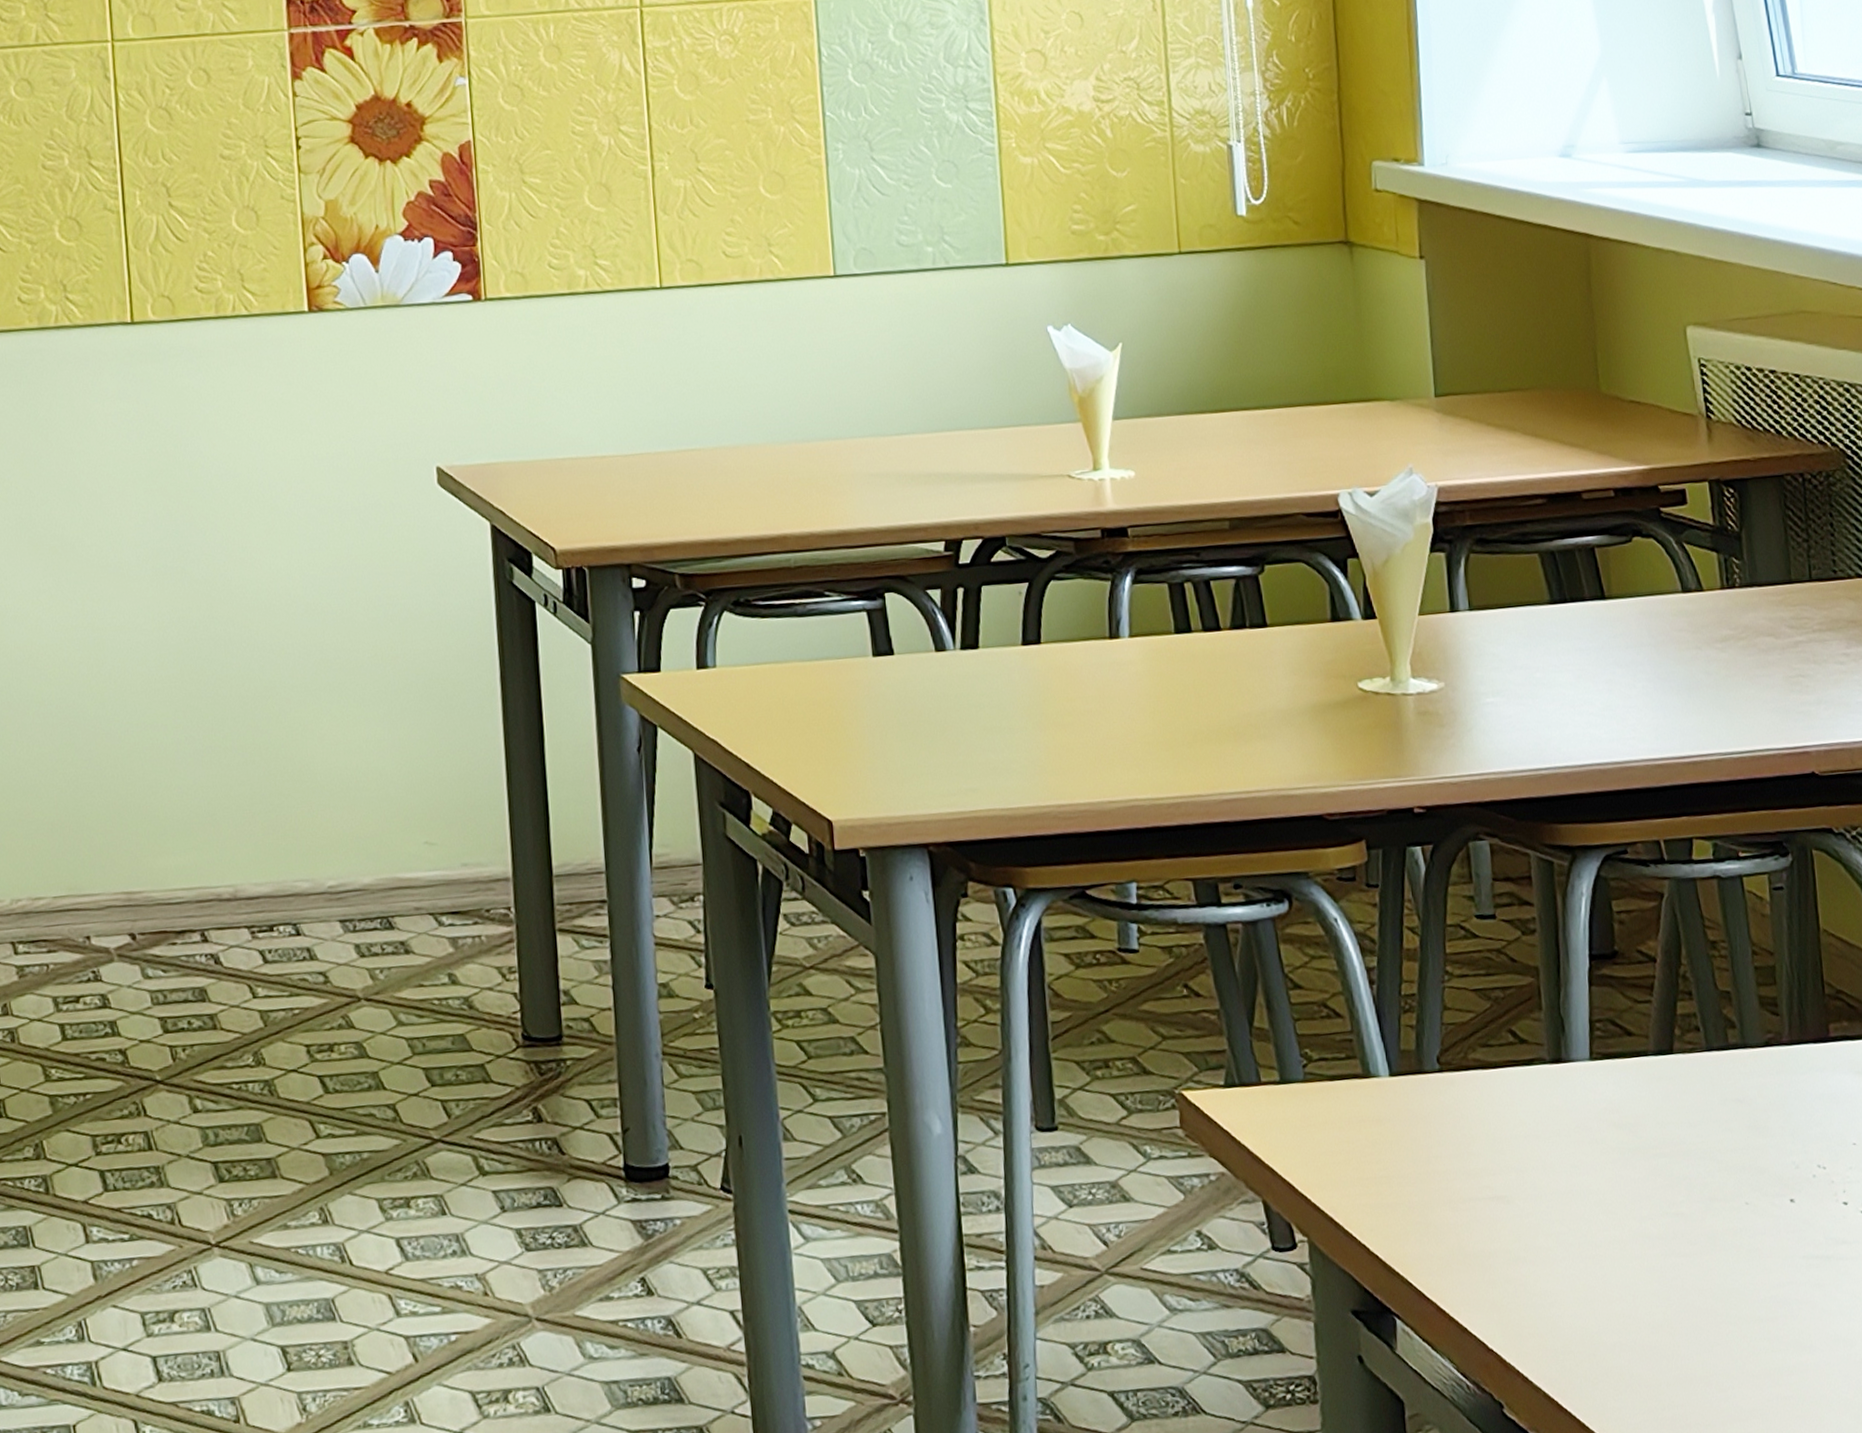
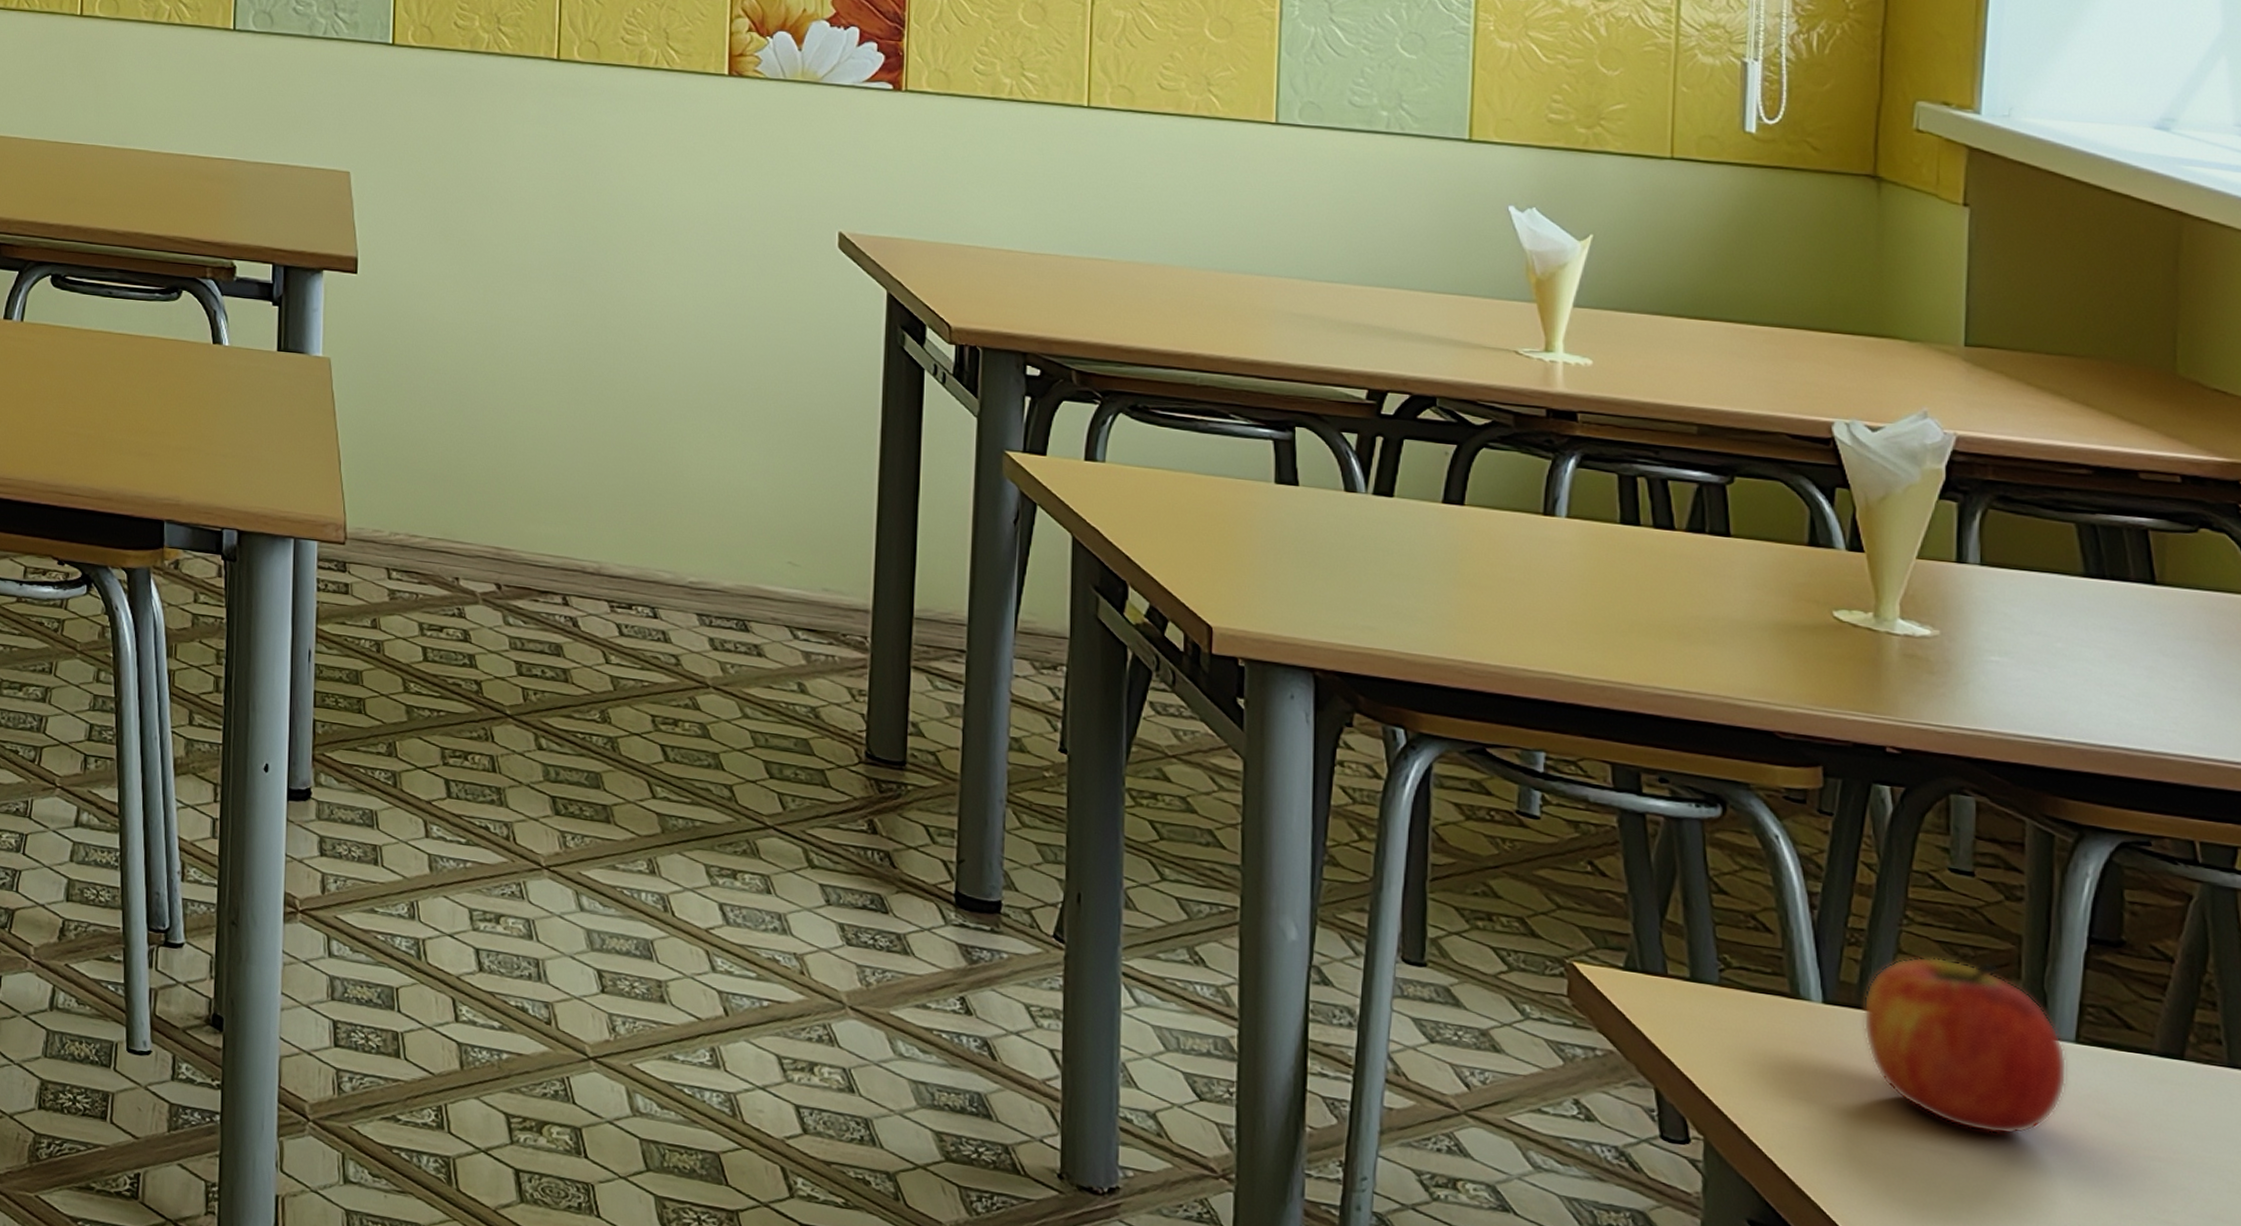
apple: none [1421,1000,1588,1169] -> present [1863,956,2067,1135]

